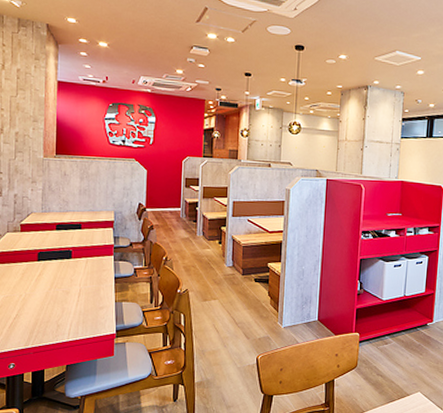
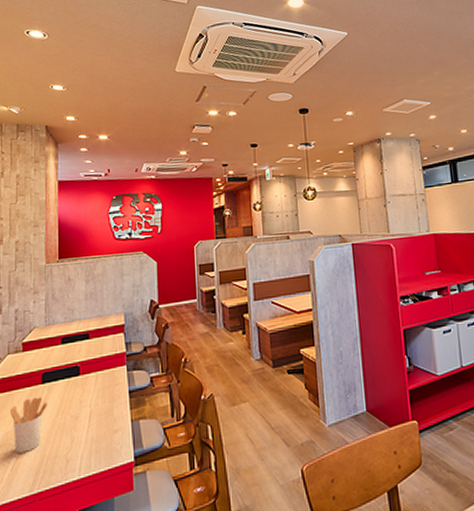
utensil holder: none [9,271,42,315] -> present [11,397,47,453]

